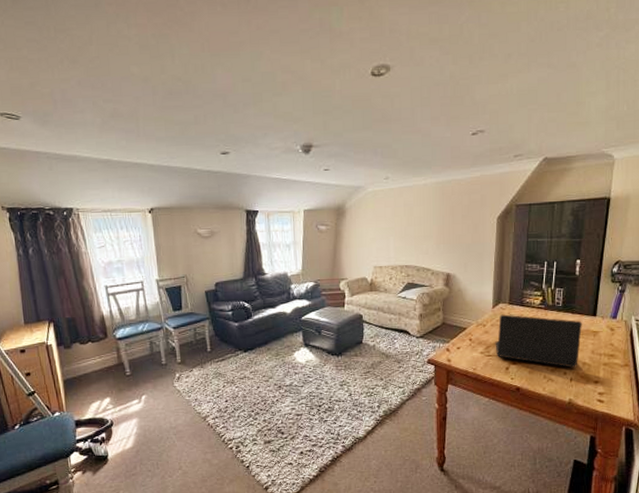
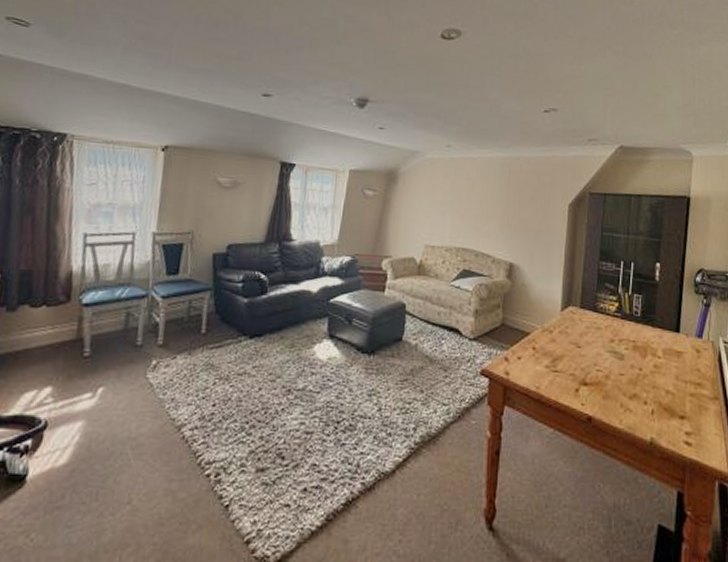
laptop: present [495,314,582,368] -> none [563,320,664,396]

